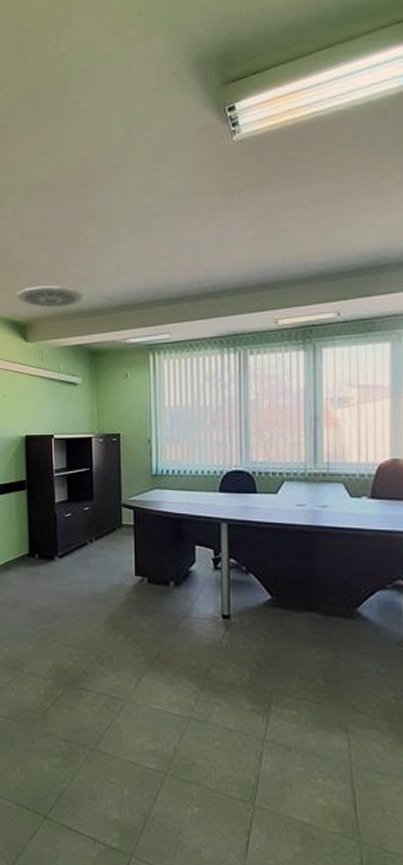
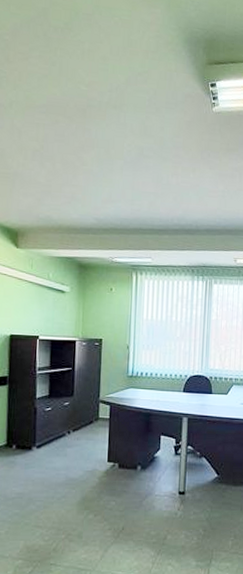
ceiling vent: present [17,285,84,308] -> none [10,198,77,222]

